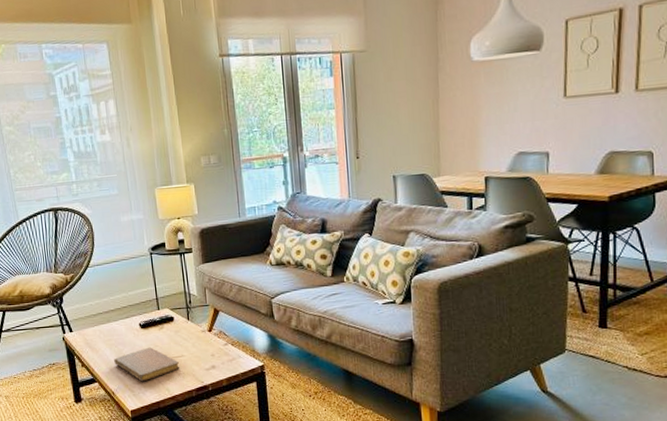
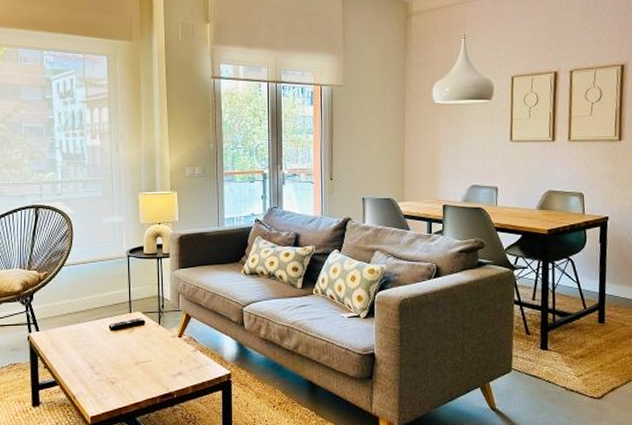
notebook: present [114,347,179,382] -> none [79,350,146,387]

